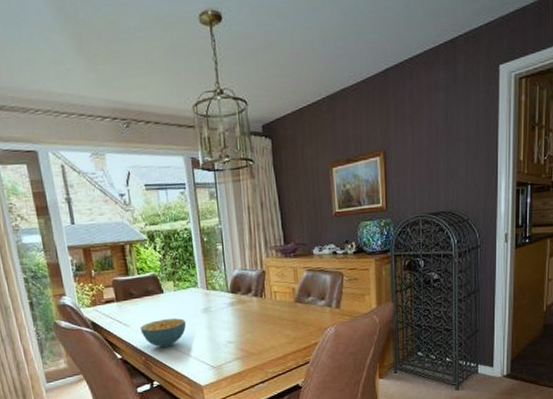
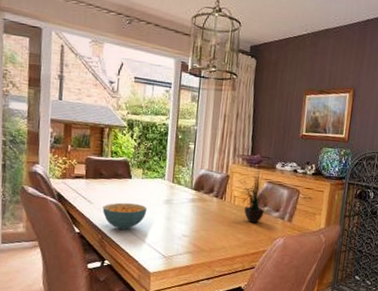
potted plant: none [279,256,310,317] -> present [239,167,268,223]

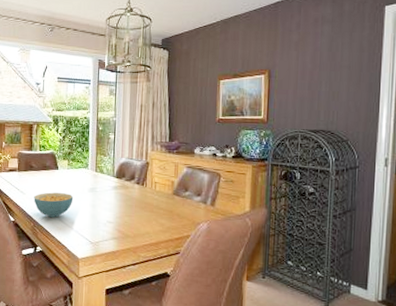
potted plant: present [239,167,268,223] -> none [160,153,188,208]

